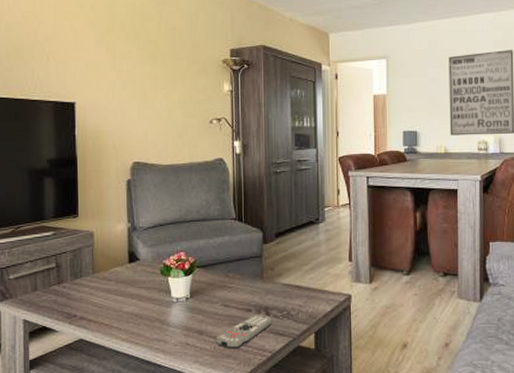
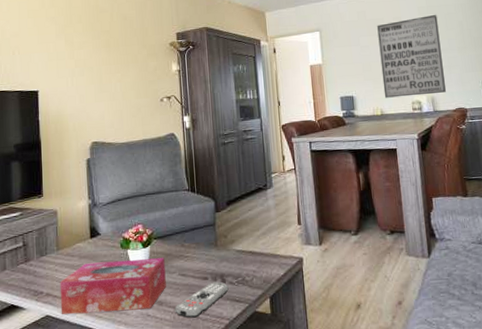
tissue box: none [95,287,208,340] -> present [59,258,166,315]

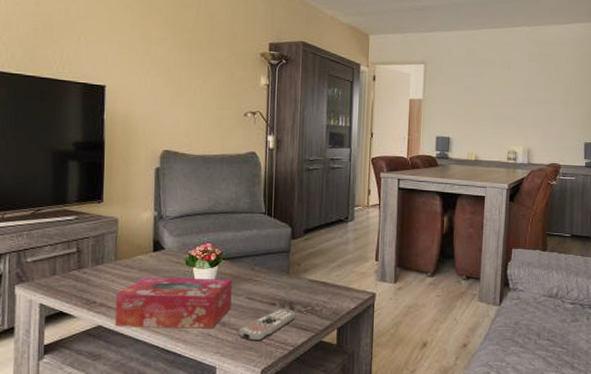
wall art: present [377,14,447,98] -> none [481,63,547,146]

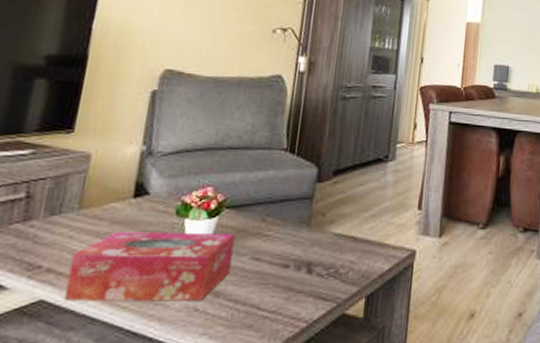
remote control: present [238,308,296,342] -> none [235,271,315,317]

